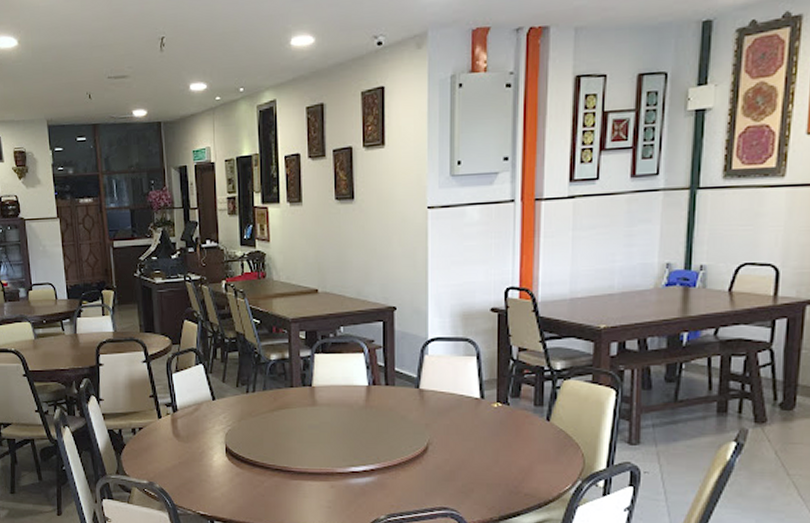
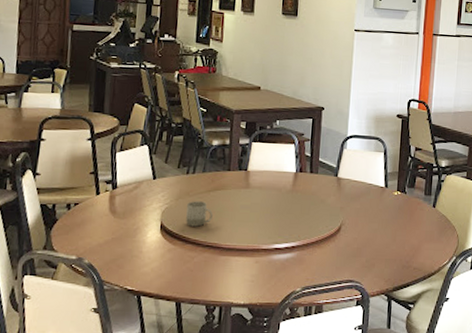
cup: none [249,422,279,449] -> present [186,201,213,227]

